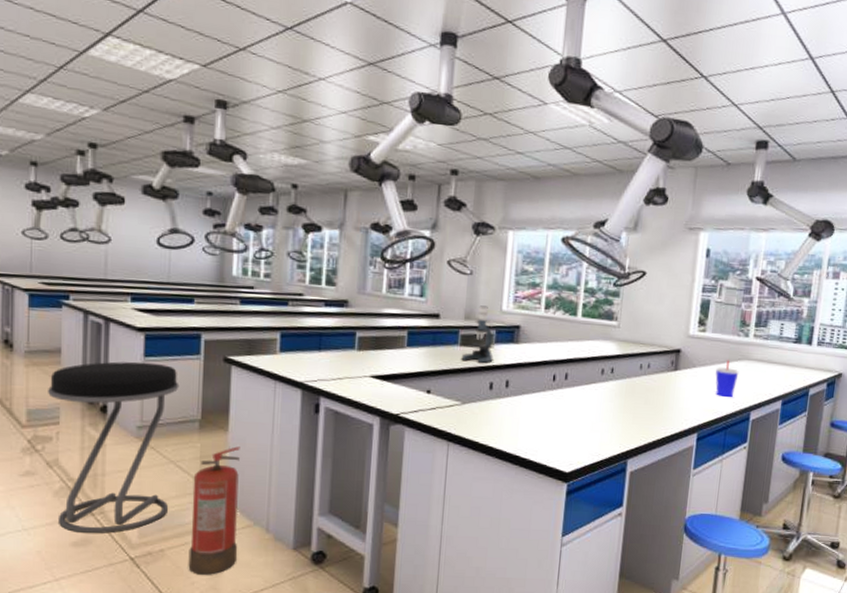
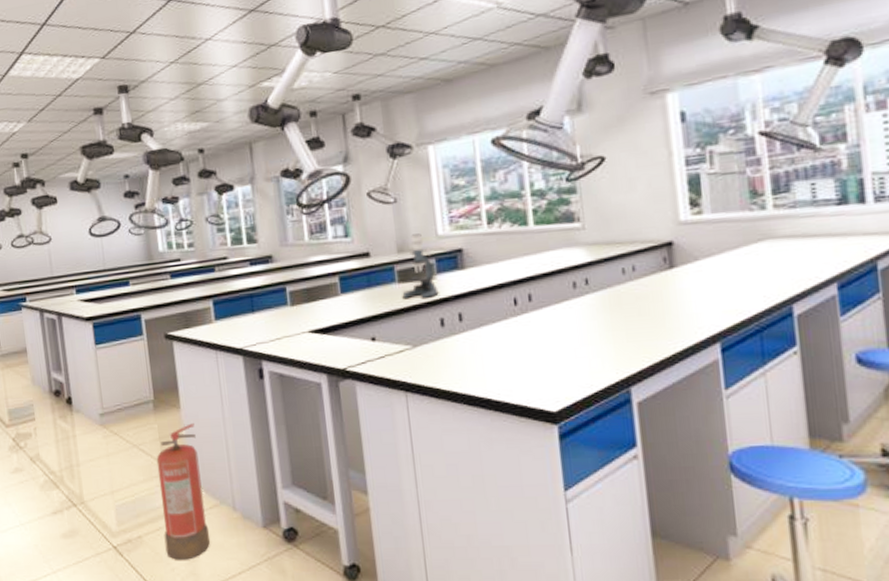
stool: present [48,361,180,534] -> none [21,349,139,525]
beverage cup: present [715,360,739,398] -> none [728,243,763,292]

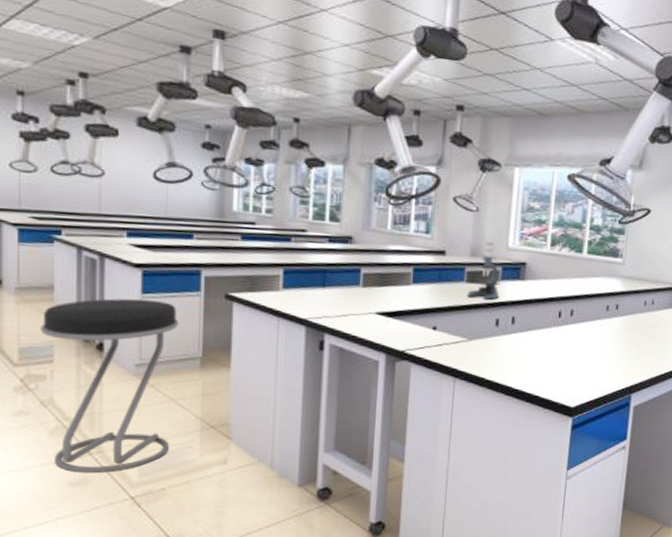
stool: none [21,349,139,525] -> present [41,298,179,474]
fire extinguisher: present [156,423,211,560] -> none [191,384,243,513]

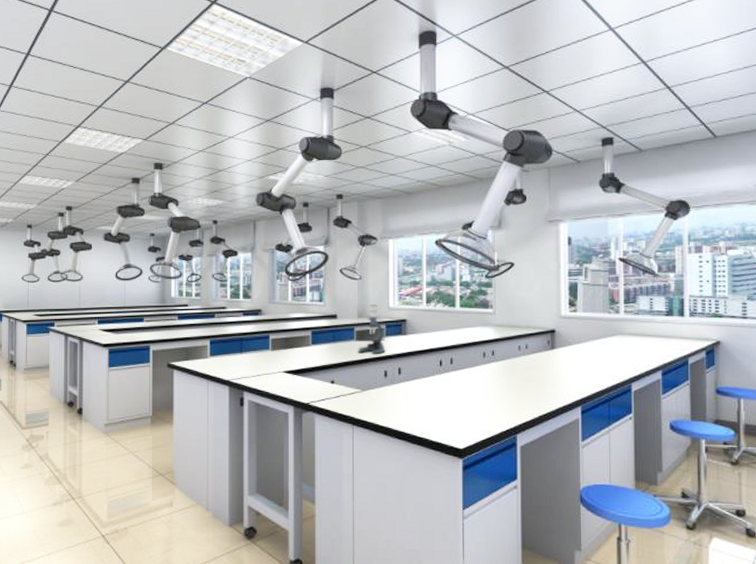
stool: present [41,298,179,474] -> none [40,371,135,515]

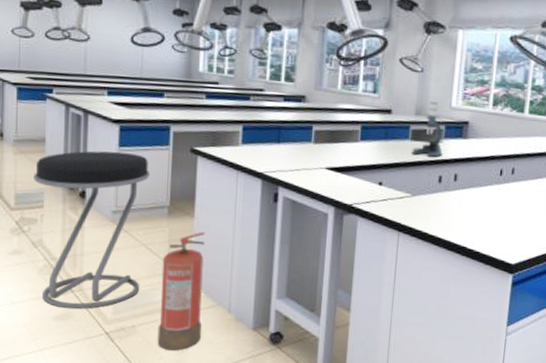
stool: none [40,371,135,515] -> present [34,151,150,309]
fire extinguisher: none [146,437,185,549] -> present [157,232,205,351]

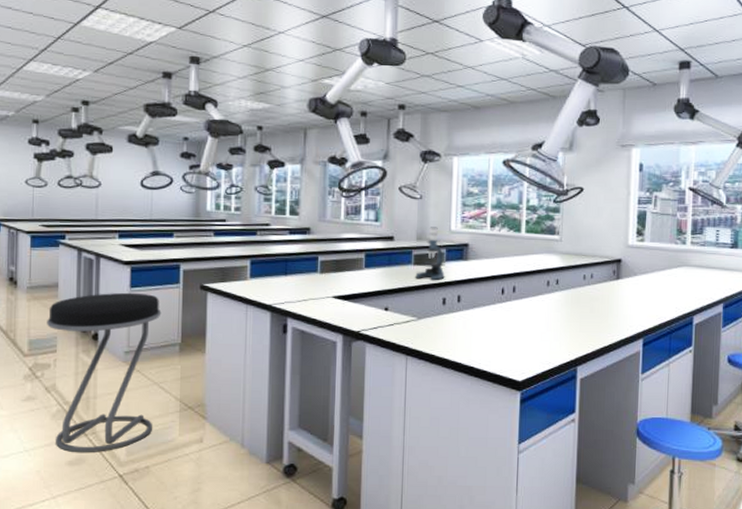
fire extinguisher: present [157,232,205,351] -> none [171,367,216,490]

